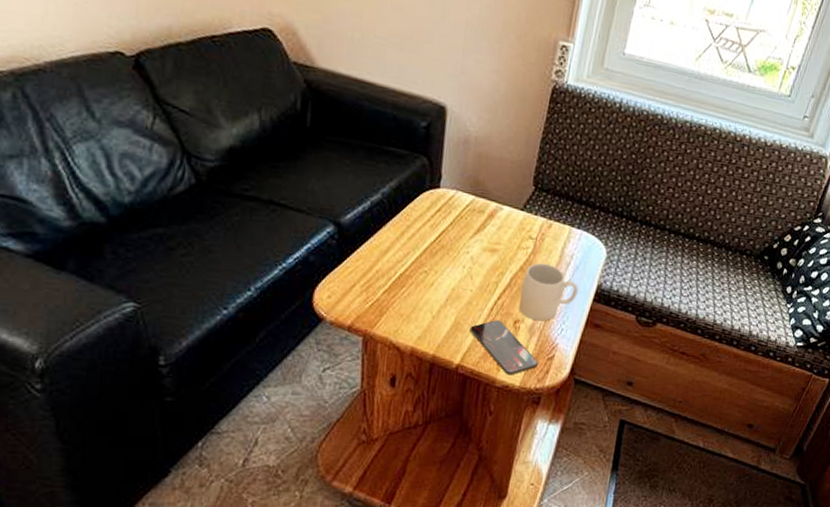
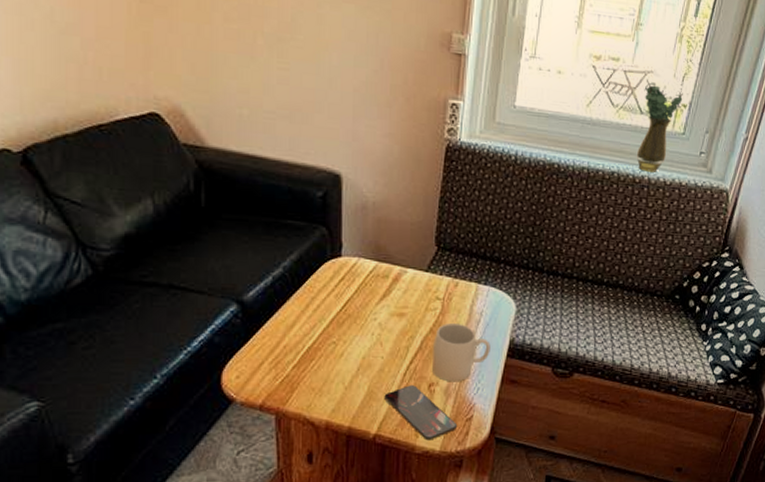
vase: none [739,37,793,132] -> present [636,79,683,172]

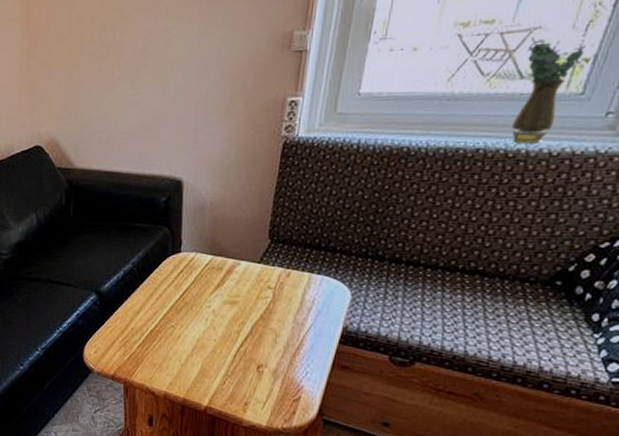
smartphone: present [384,385,458,441] -> none [215,366,285,416]
mug: present [431,324,491,382] -> none [261,311,322,365]

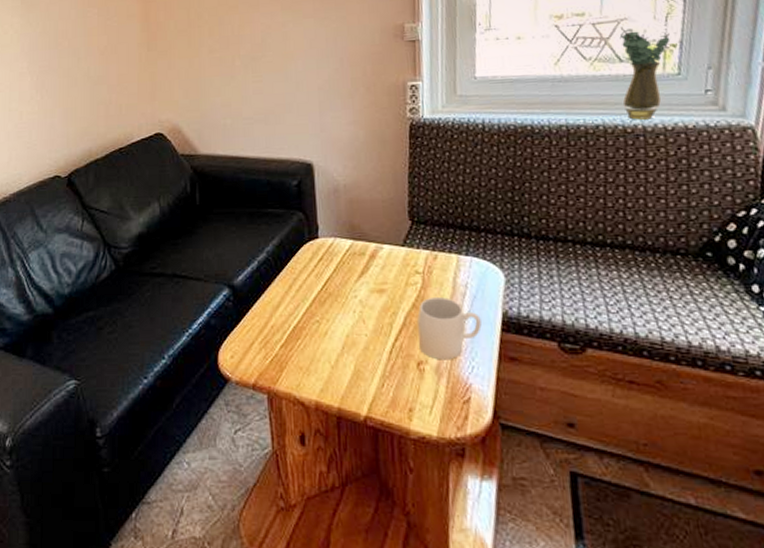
mug: none [261,311,322,365] -> present [416,297,482,360]

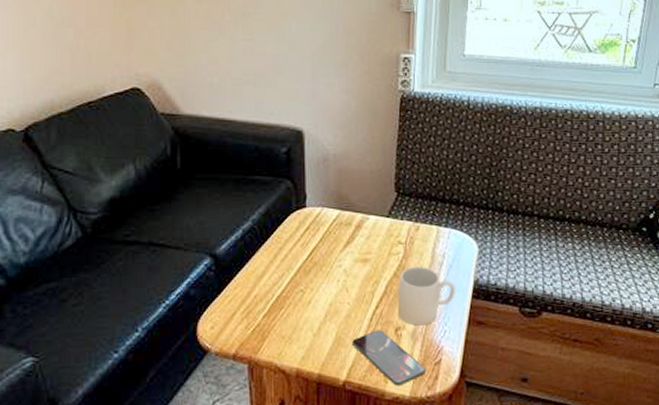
smartphone: none [371,364,455,425] -> present [352,330,427,386]
vase: present [619,26,670,120] -> none [588,19,631,107]

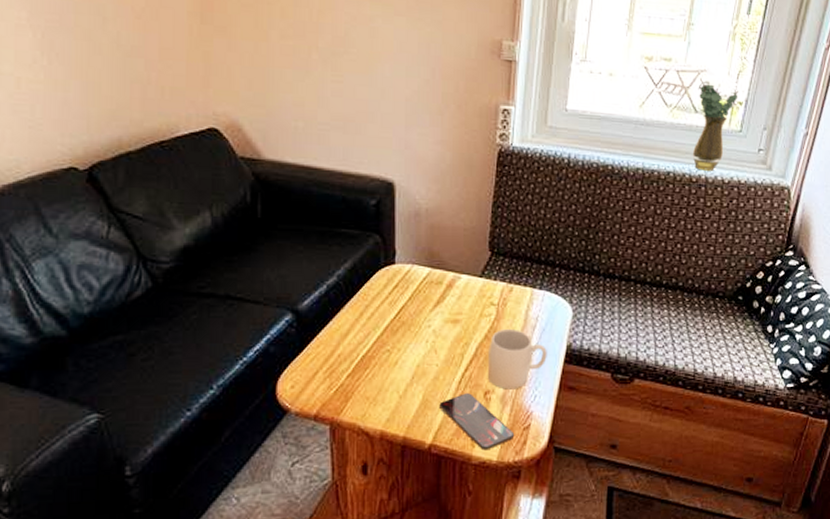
vase: none [588,19,631,107] -> present [692,78,738,171]

